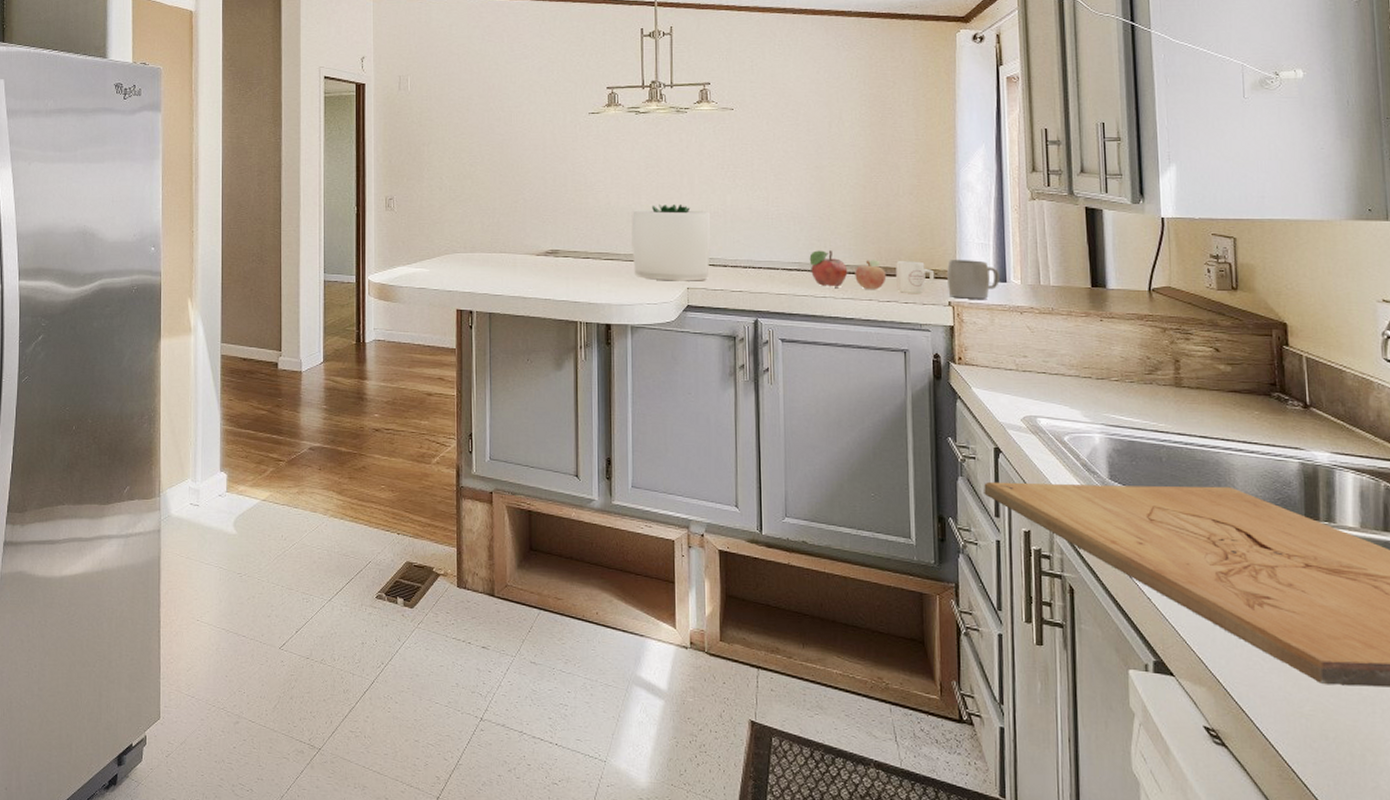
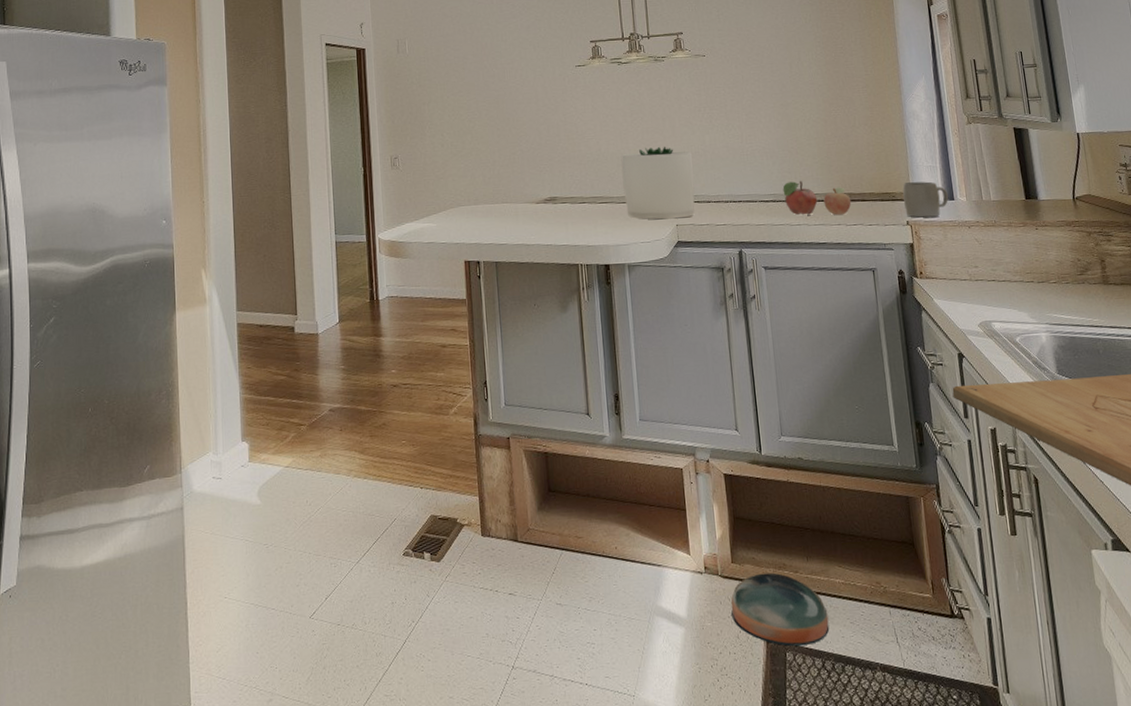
pet bowl: none [716,655,822,732] -> present [730,572,830,646]
mug: present [896,261,935,293] -> none [858,186,894,216]

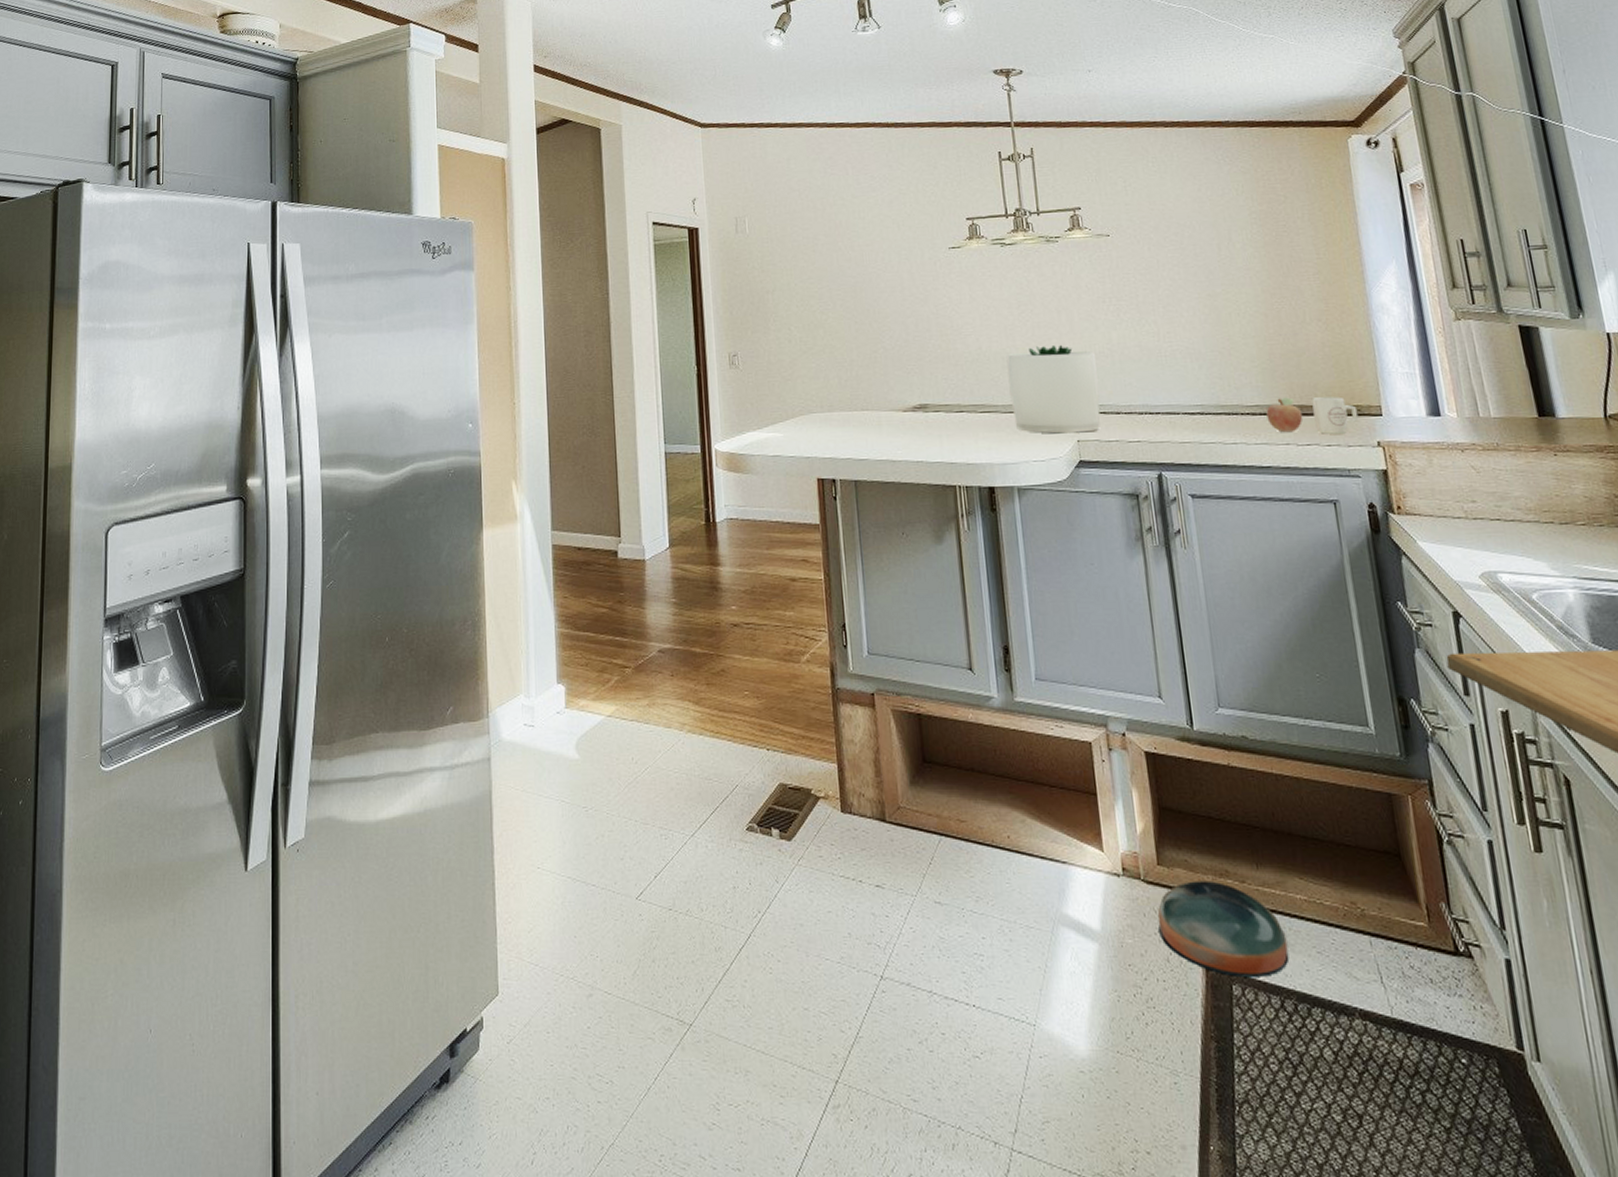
fruit: present [782,181,818,216] -> none [1212,389,1259,432]
mug: none [858,186,894,216] -> present [1311,396,1359,434]
mug: present [902,181,948,218] -> none [1370,391,1433,438]

